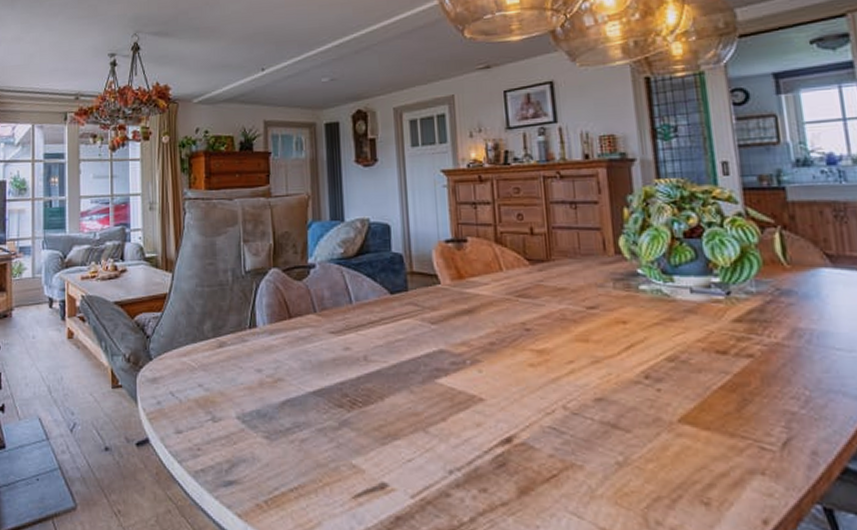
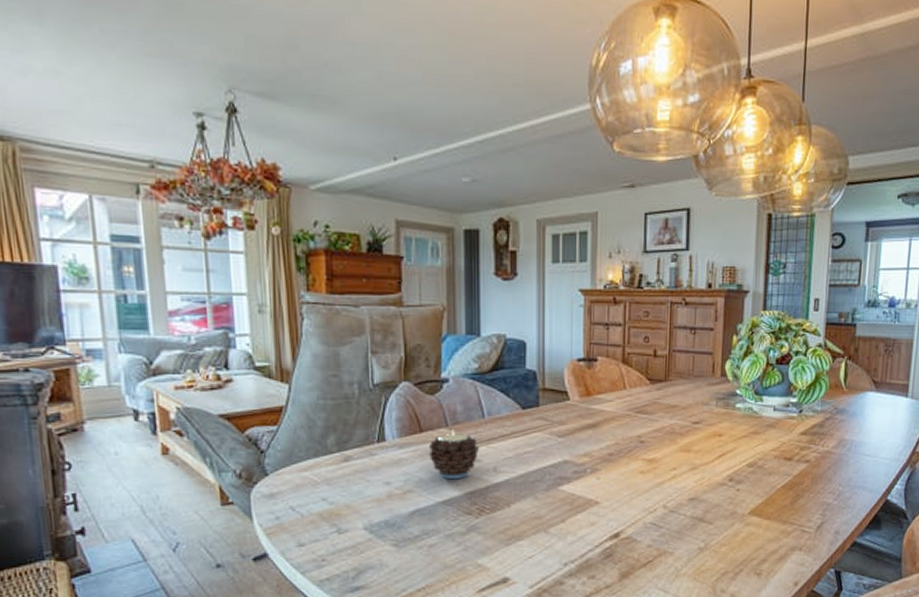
candle: none [297,316,349,369] -> present [428,430,480,480]

